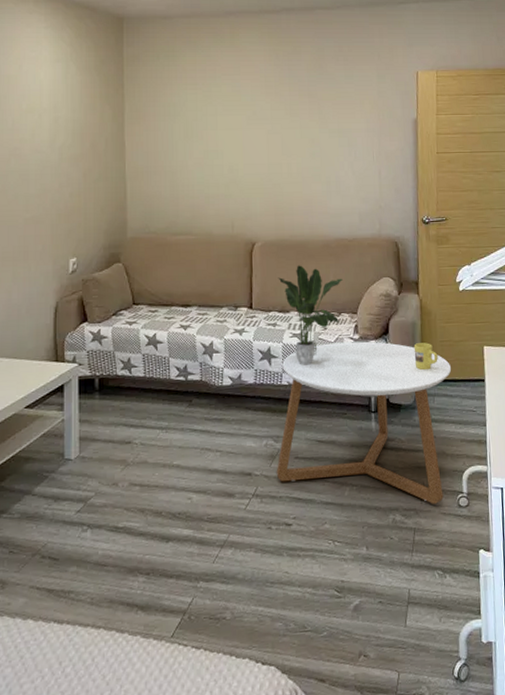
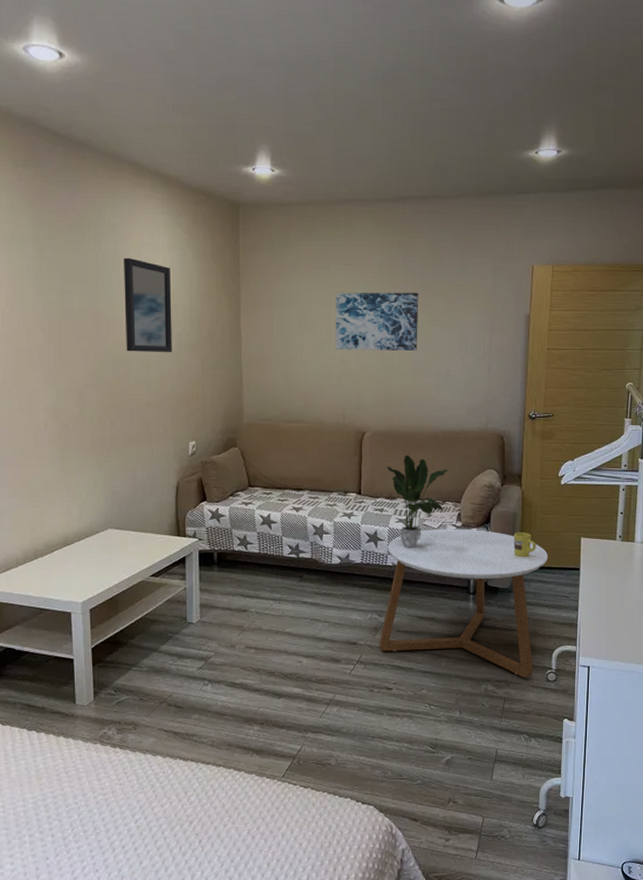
home mirror: none [4,72,54,167] -> present [124,258,172,353]
wall art: none [221,100,307,159] -> present [335,292,419,350]

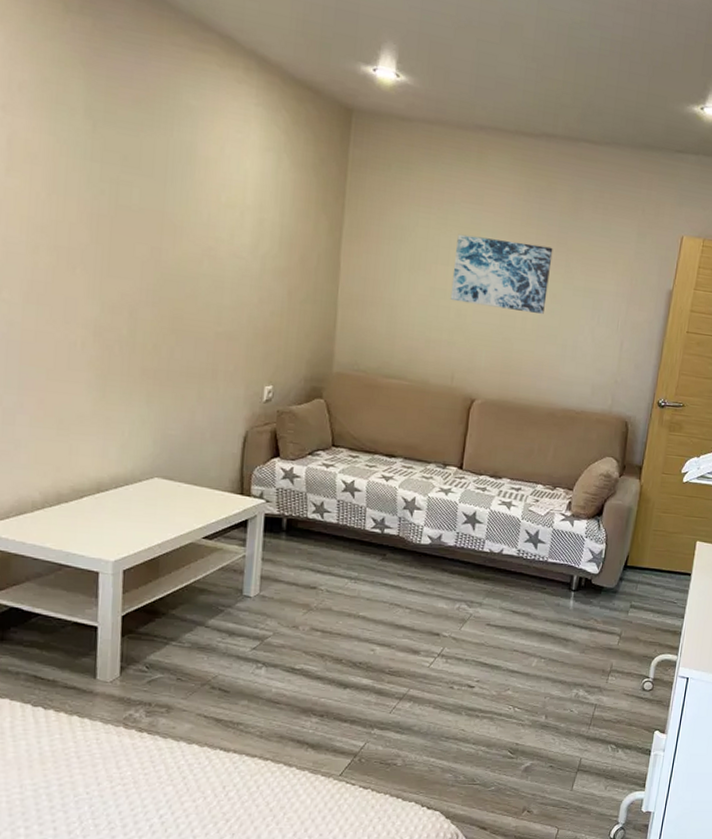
home mirror: present [124,258,172,353] -> none [195,152,260,277]
coffee table: present [379,528,548,678] -> none [465,516,660,685]
potted plant: present [386,455,448,549] -> none [494,430,563,535]
mug: present [513,532,536,558] -> none [624,529,649,557]

